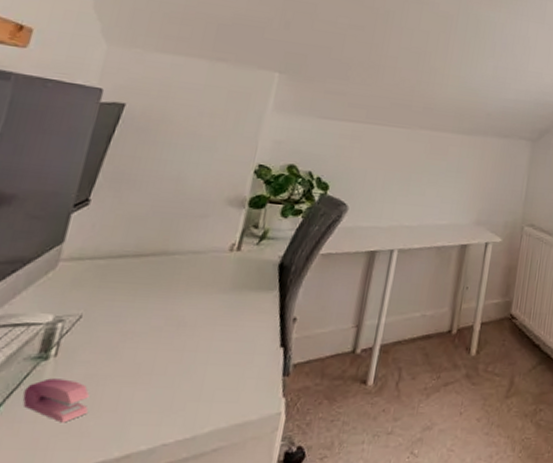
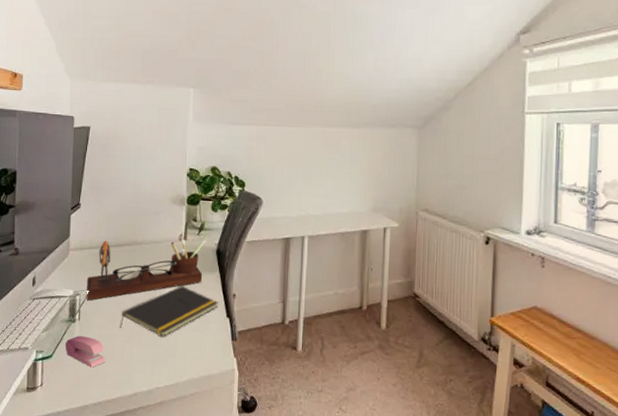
desk organizer: none [73,248,268,330] -> present [86,239,206,301]
notepad: none [119,308,273,375] -> present [119,286,219,337]

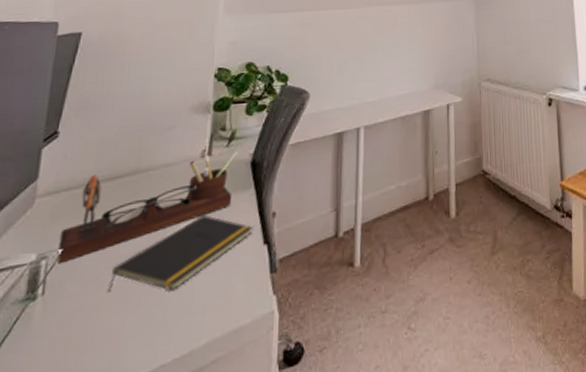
stapler: present [65,335,105,368] -> none [15,316,82,363]

